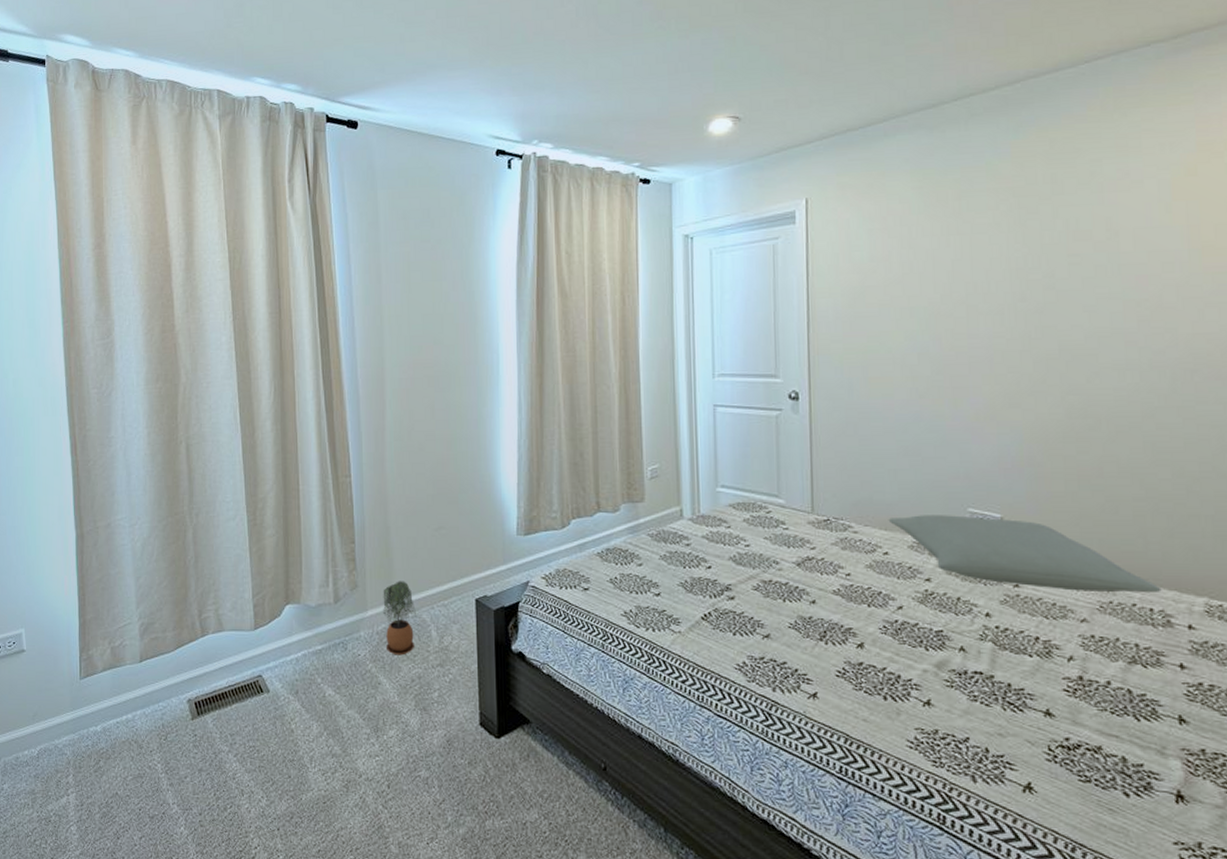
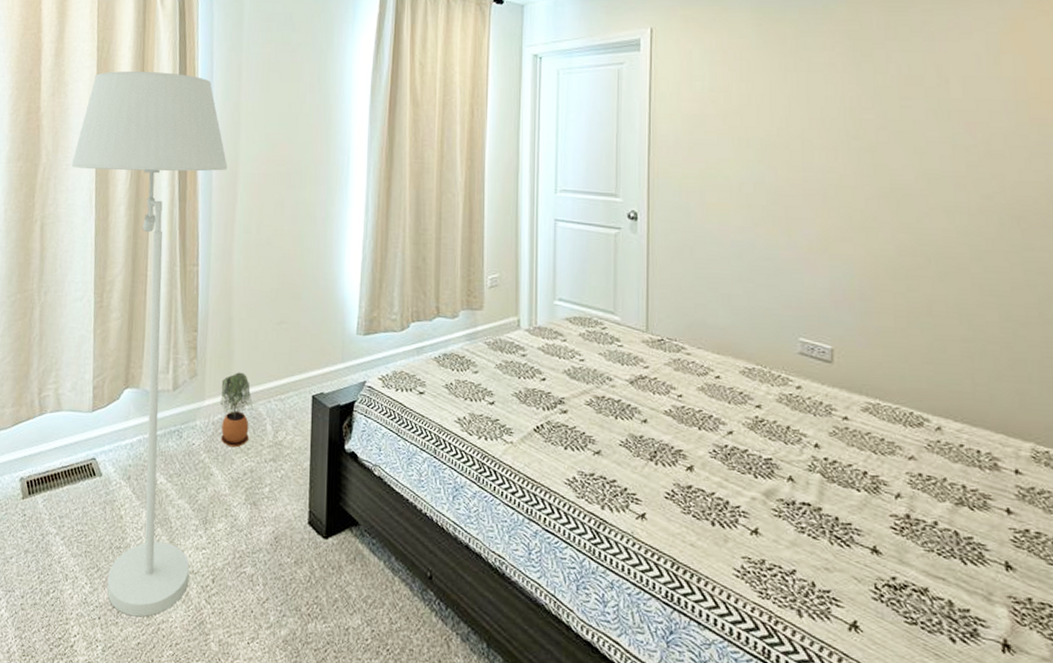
floor lamp: none [212,279,374,826] -> present [71,71,228,618]
pillow: present [888,515,1162,594] -> none [721,341,989,435]

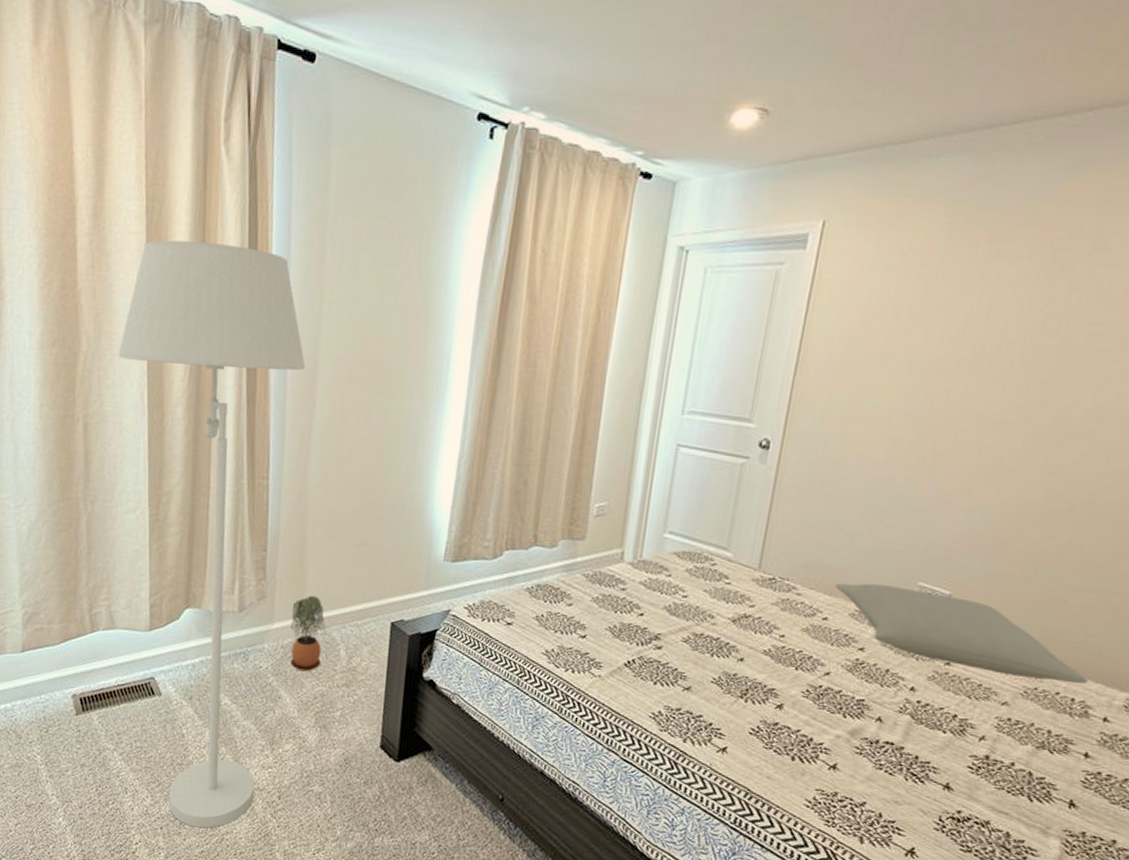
pillow: none [721,341,989,435] -> present [835,583,1089,685]

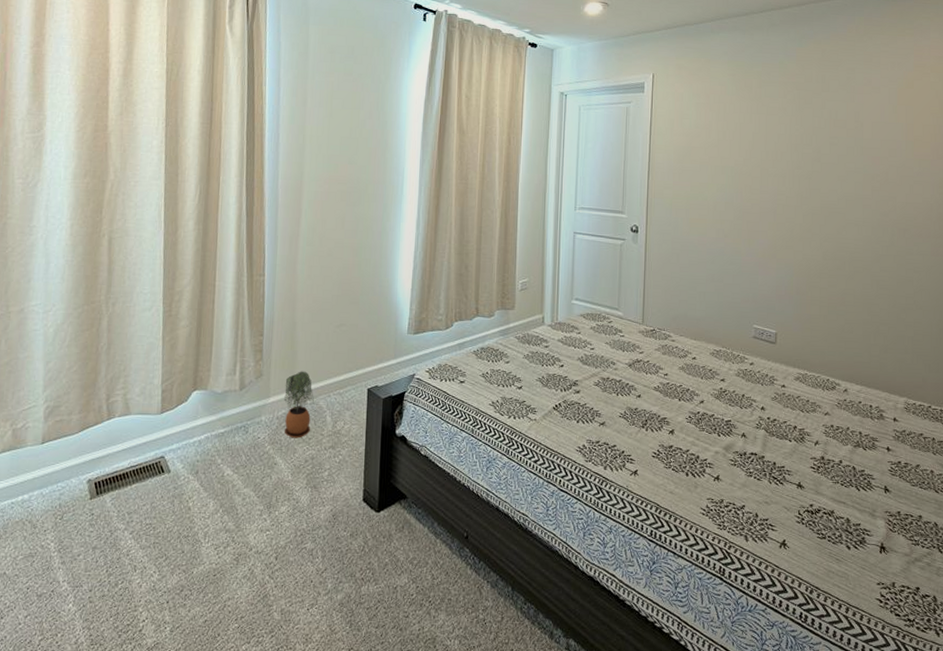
floor lamp: present [118,240,306,829] -> none [140,93,293,597]
pillow: present [835,583,1089,685] -> none [697,329,878,394]

